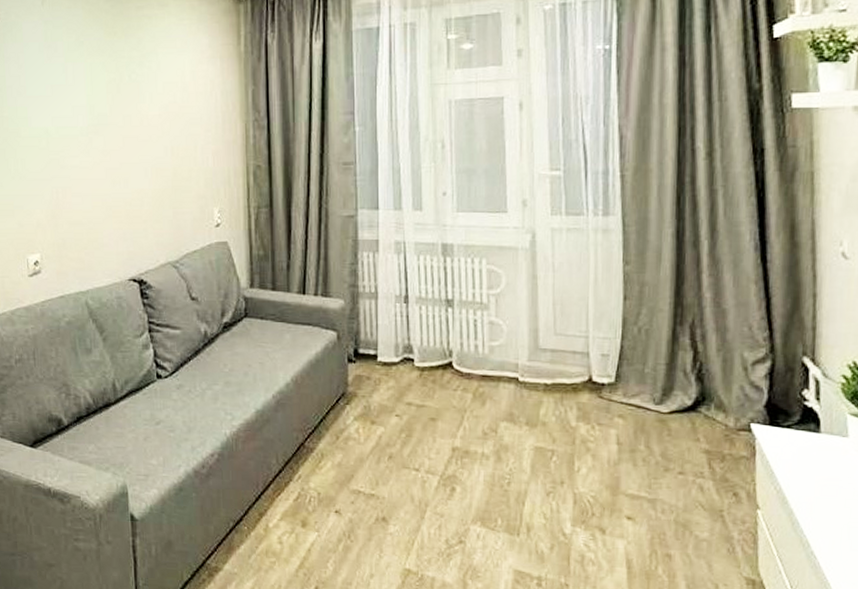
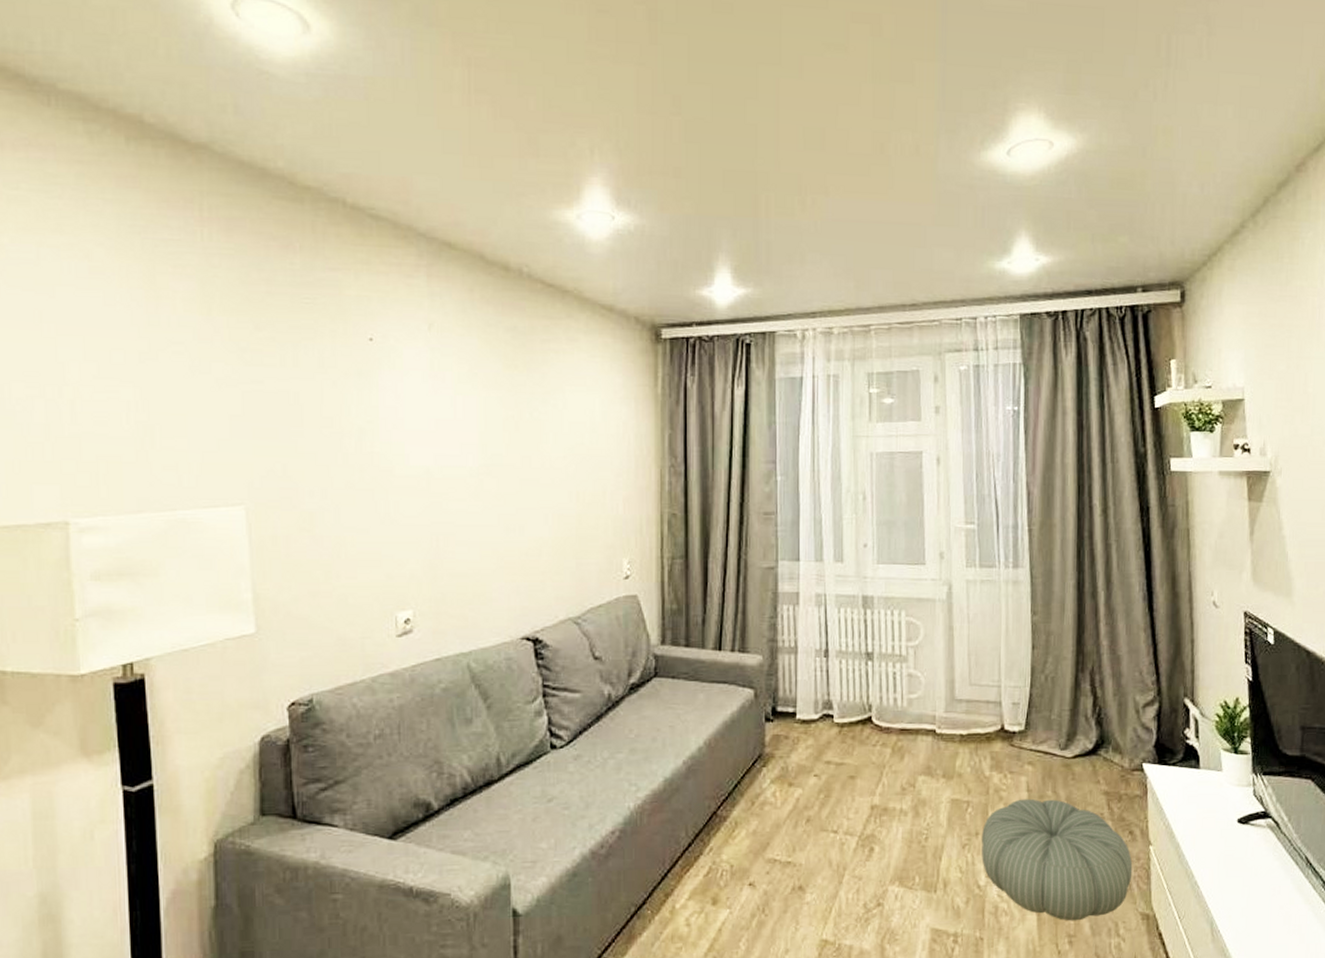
pouf: none [567,451,737,579] -> present [981,798,1133,921]

